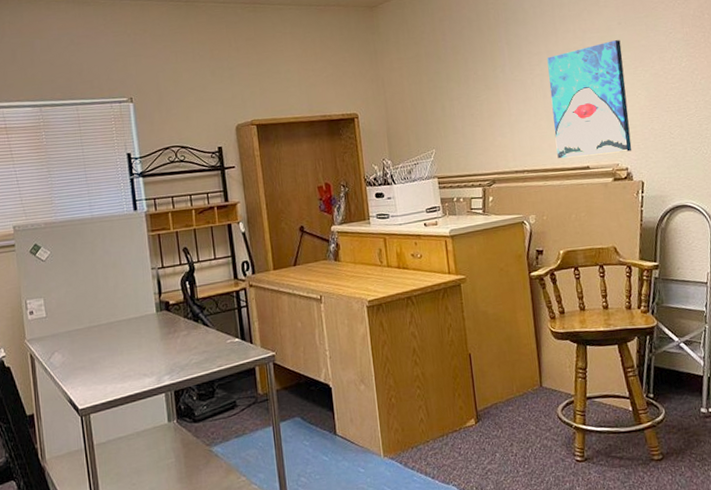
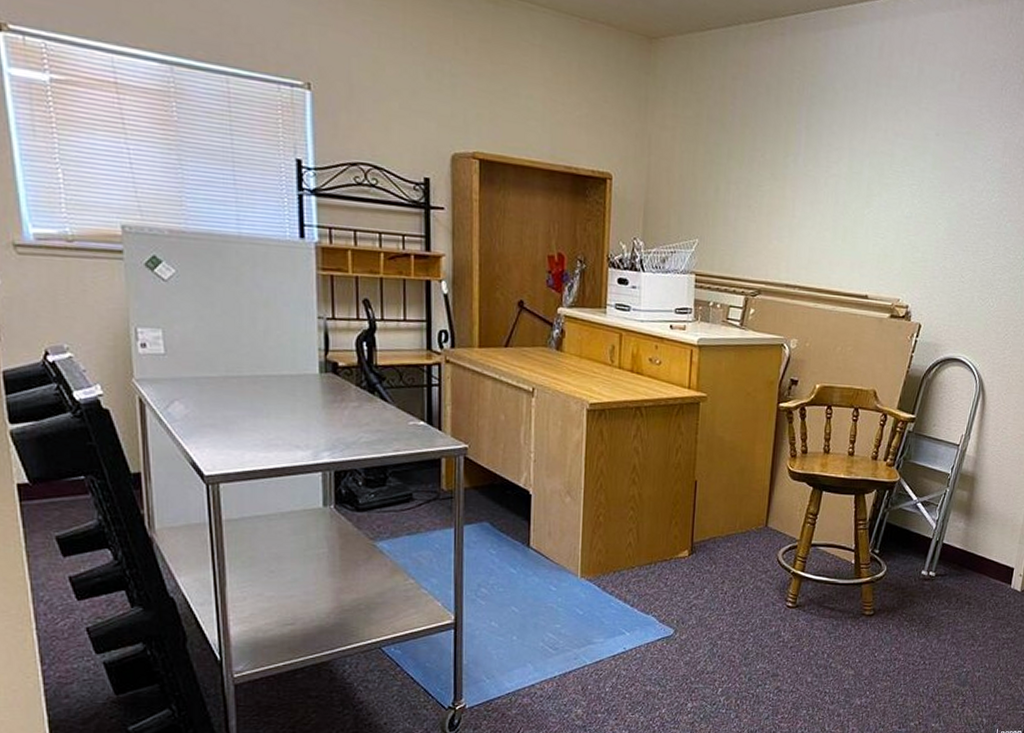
wall art: present [547,40,632,159] -> none [836,153,934,288]

